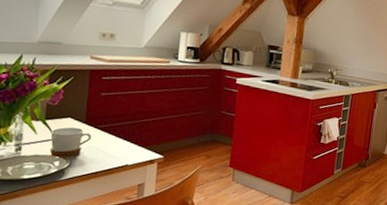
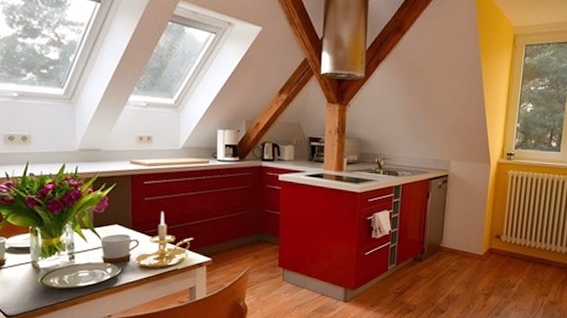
candle holder: none [85,107,146,164] -> present [135,211,193,268]

